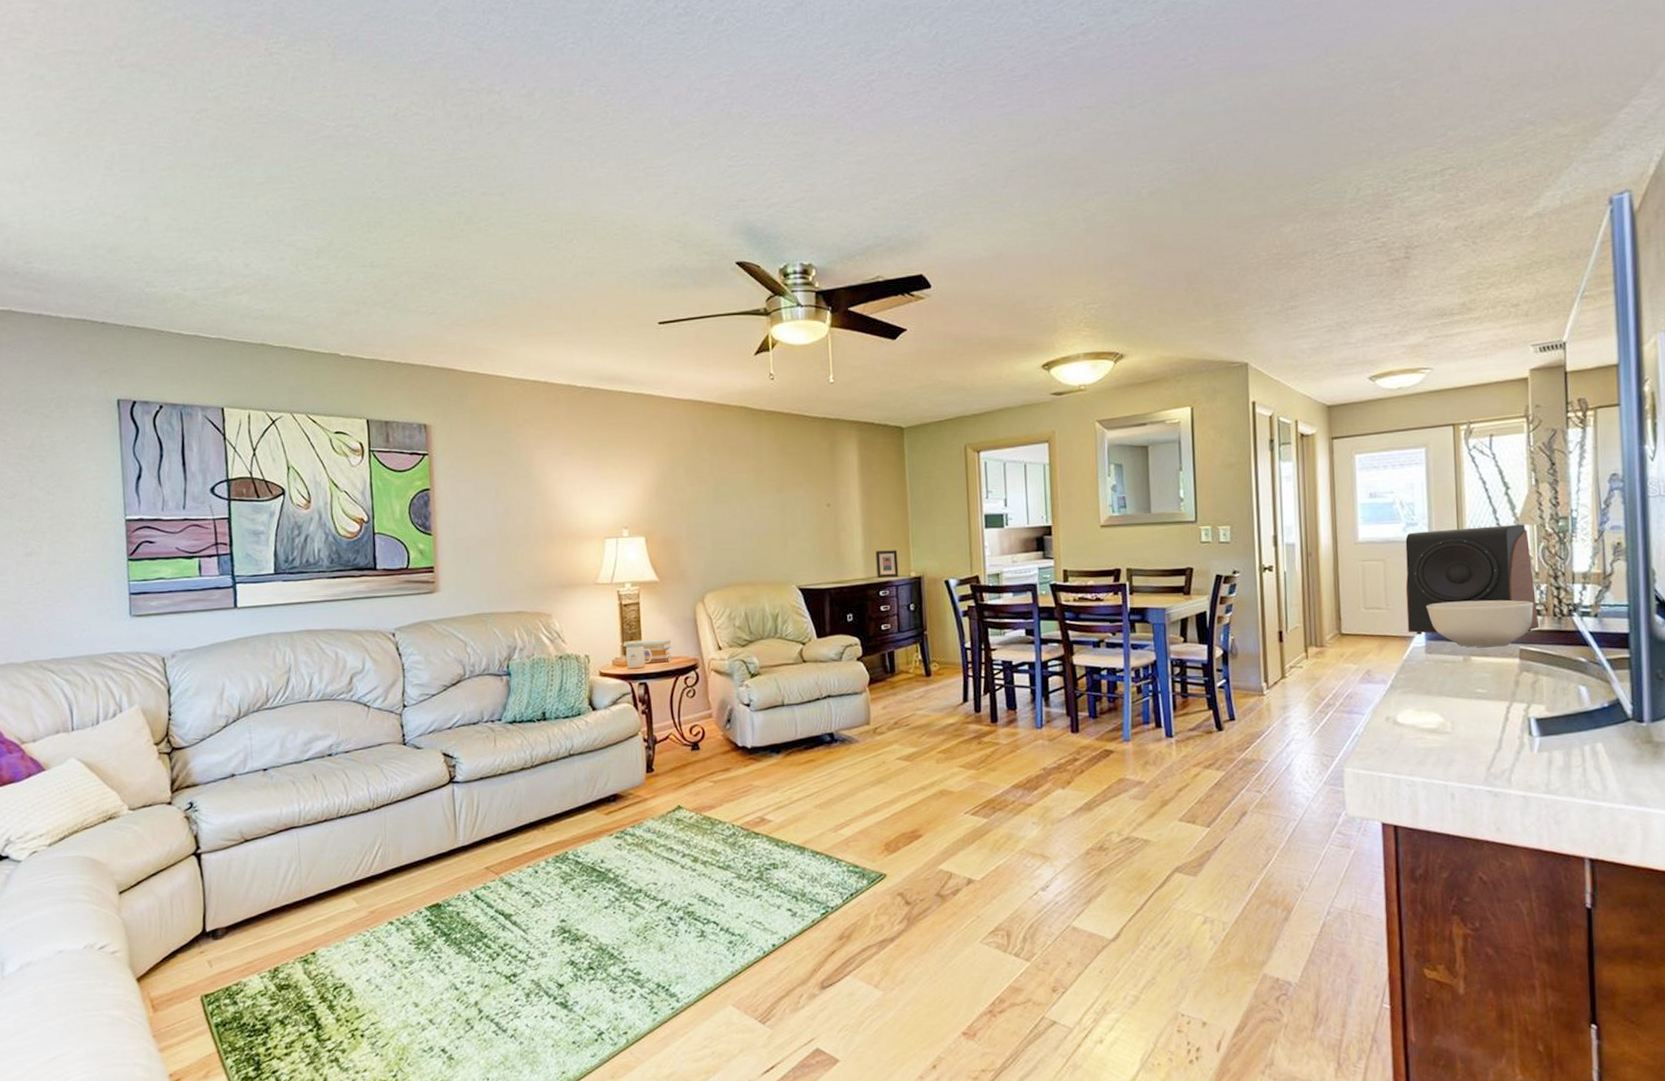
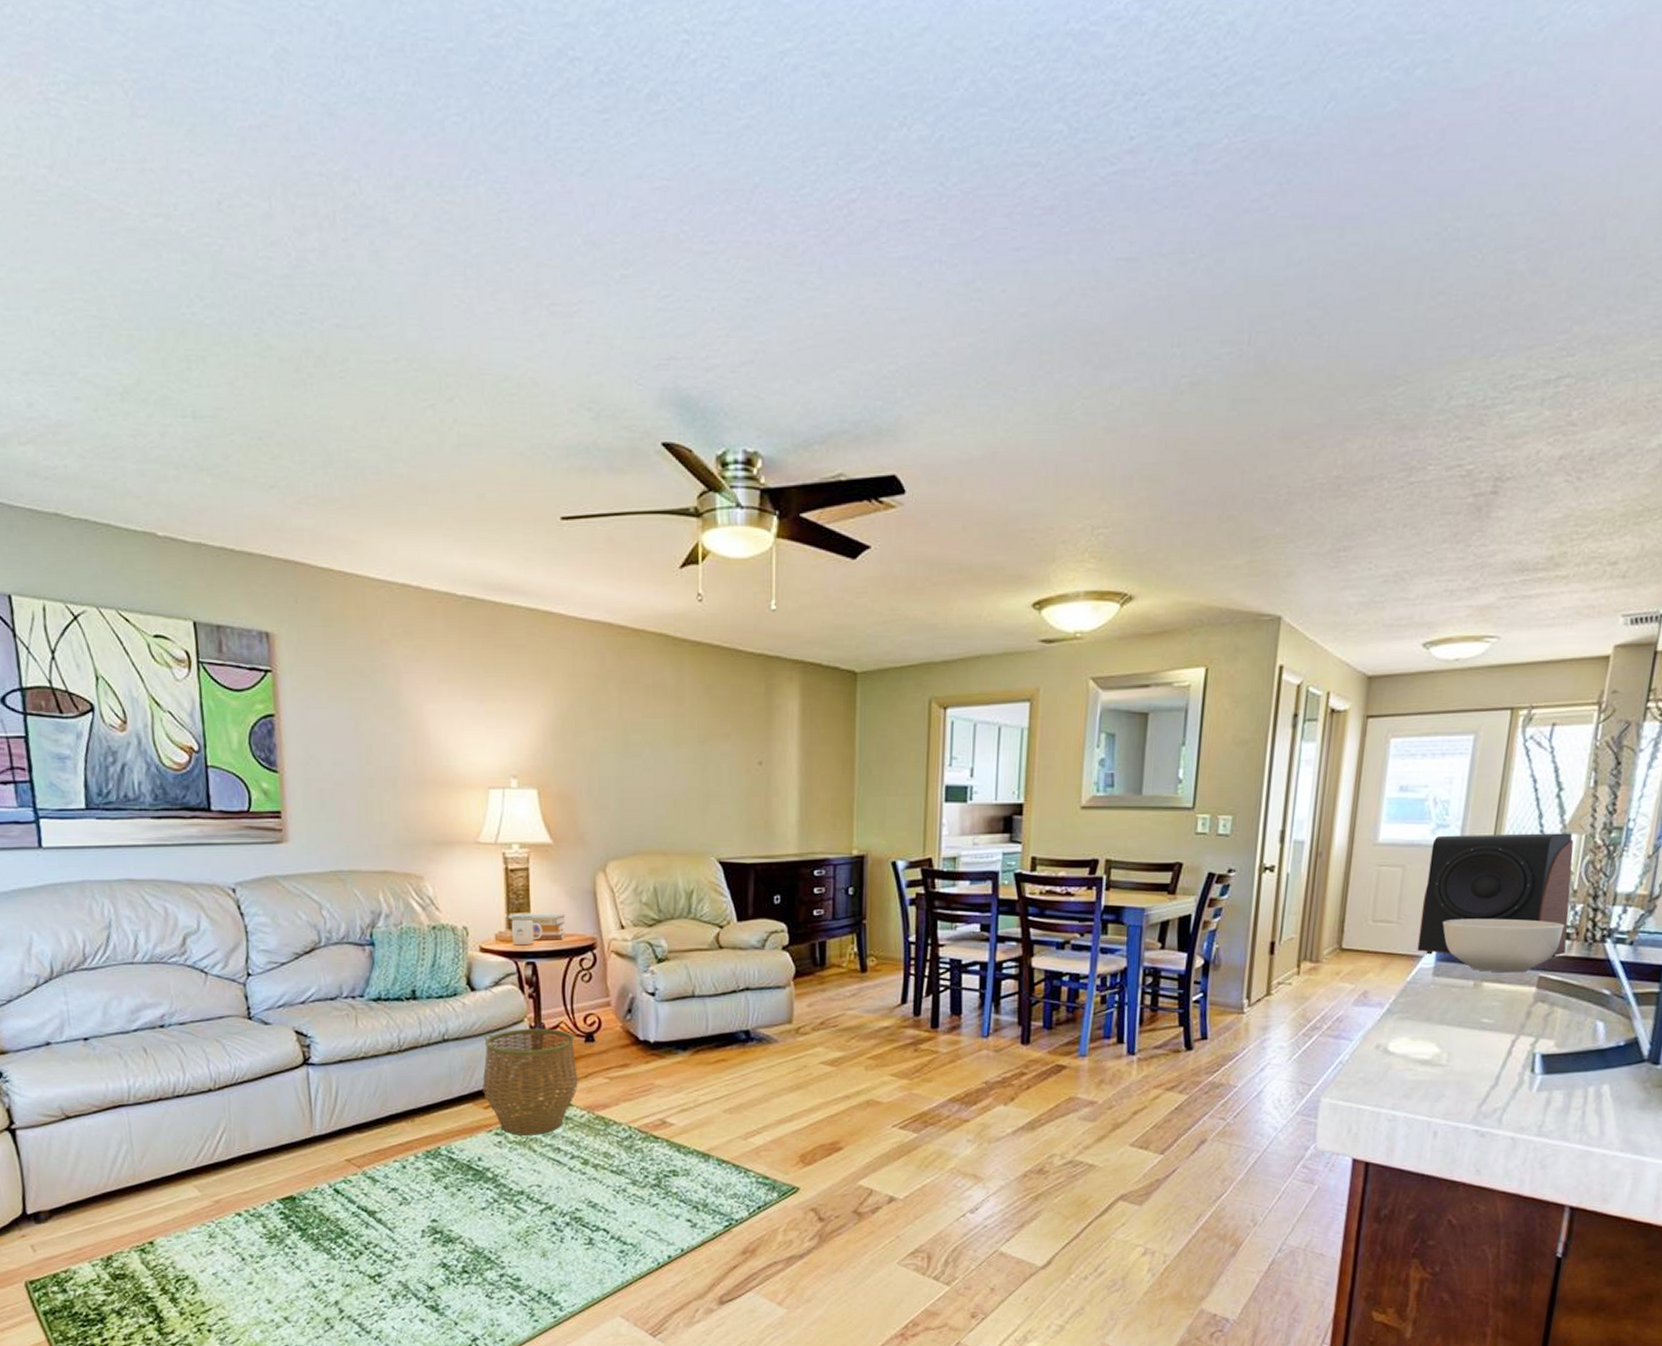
basket: none [603,740,688,838] -> present [482,1028,579,1135]
picture frame: present [875,550,899,579] -> none [812,822,839,855]

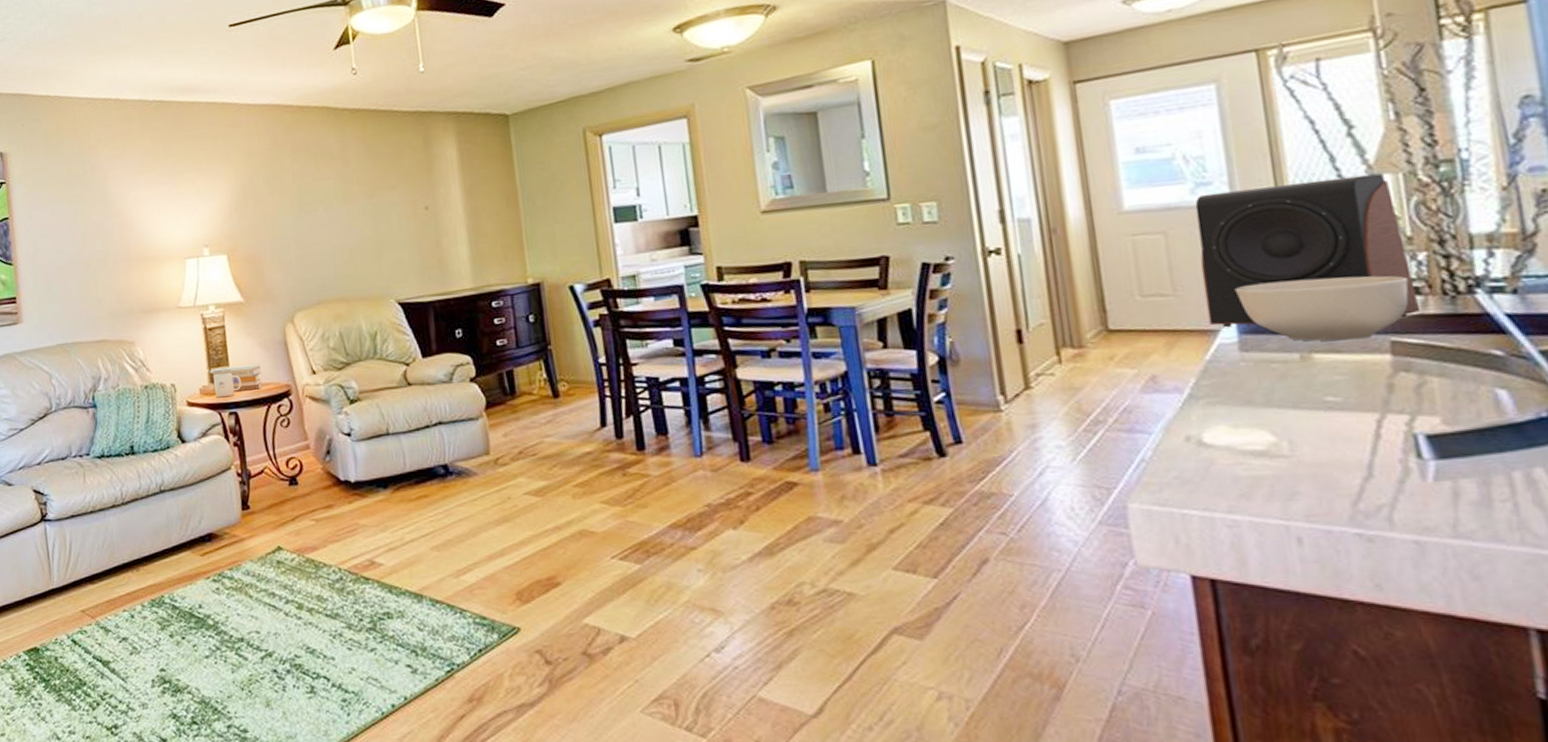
basket: present [482,1028,579,1135] -> none [196,474,287,581]

